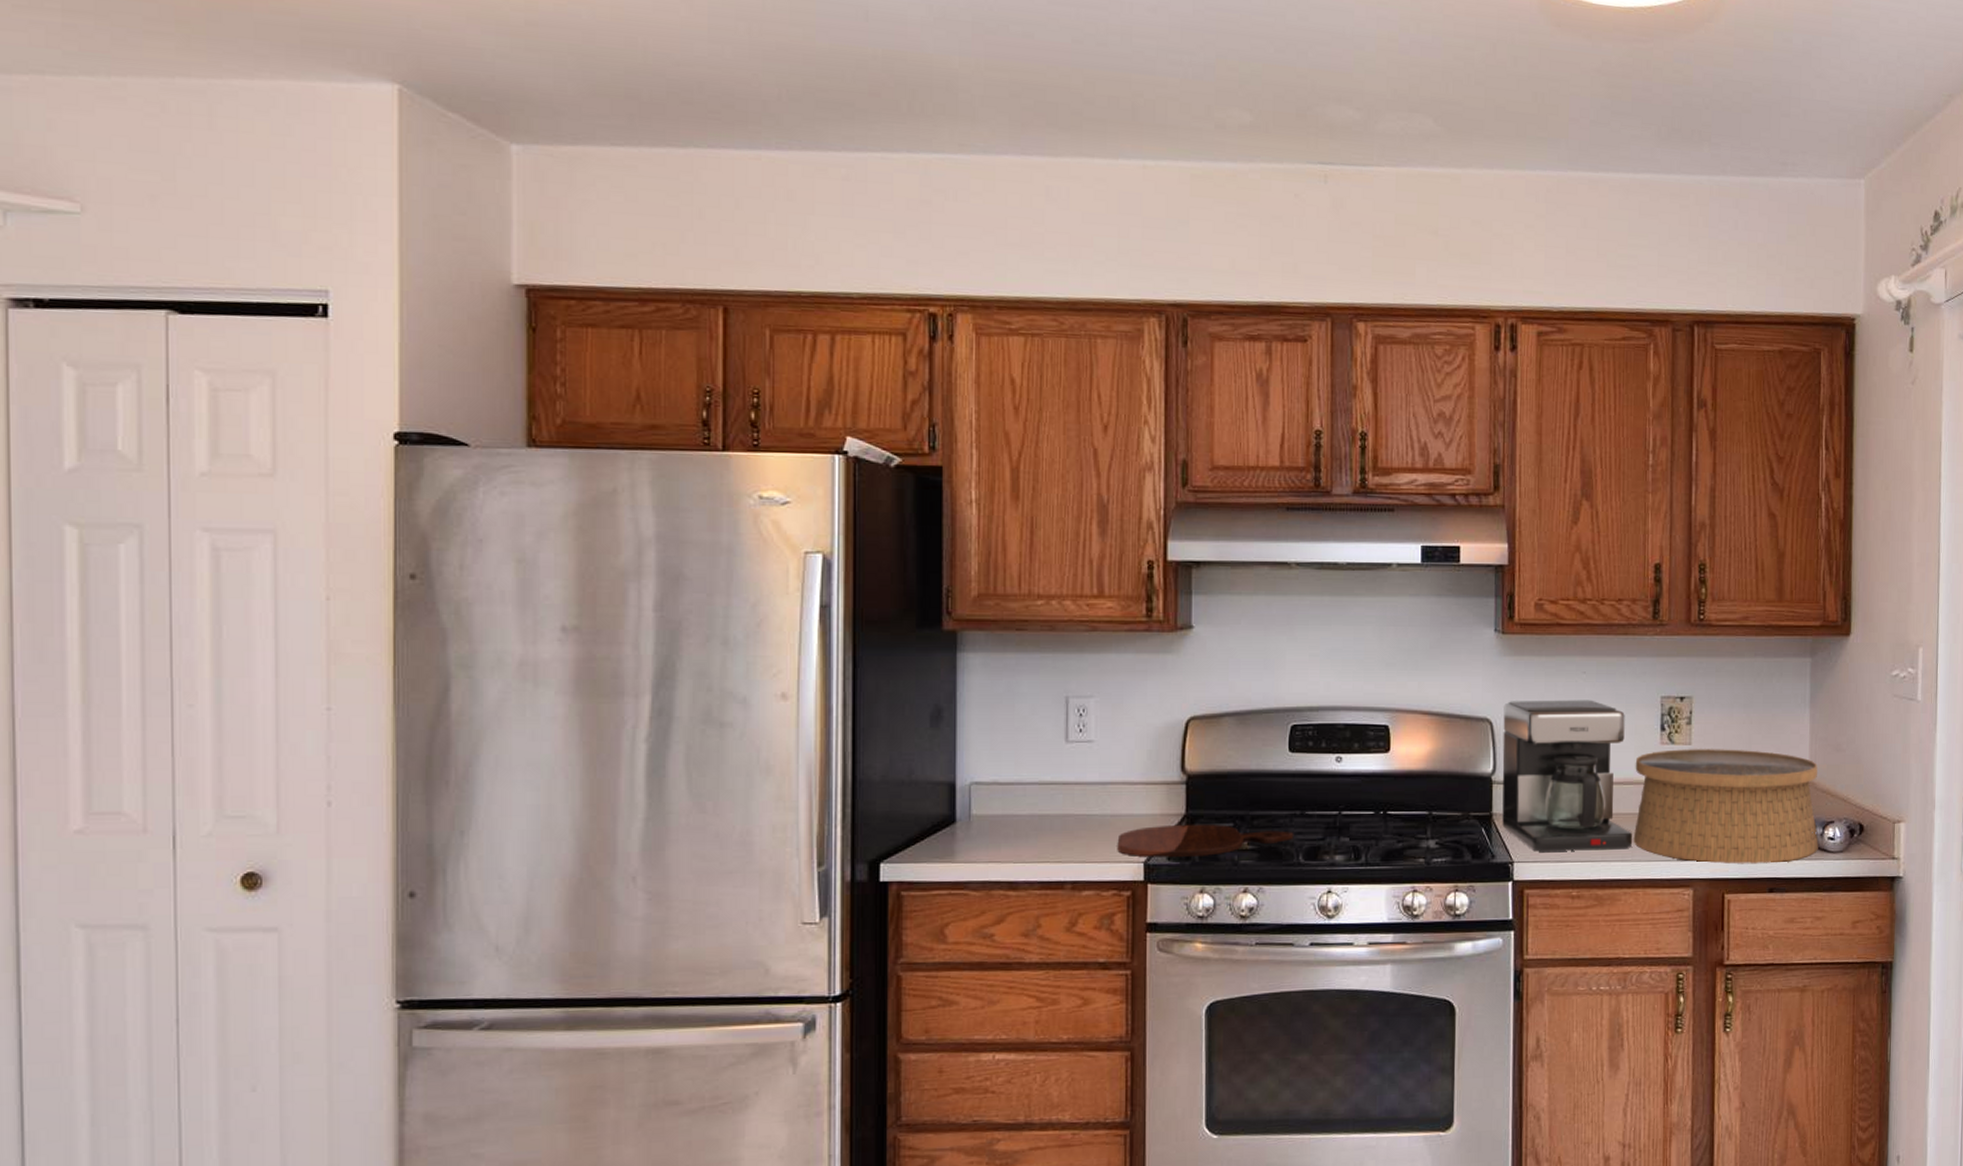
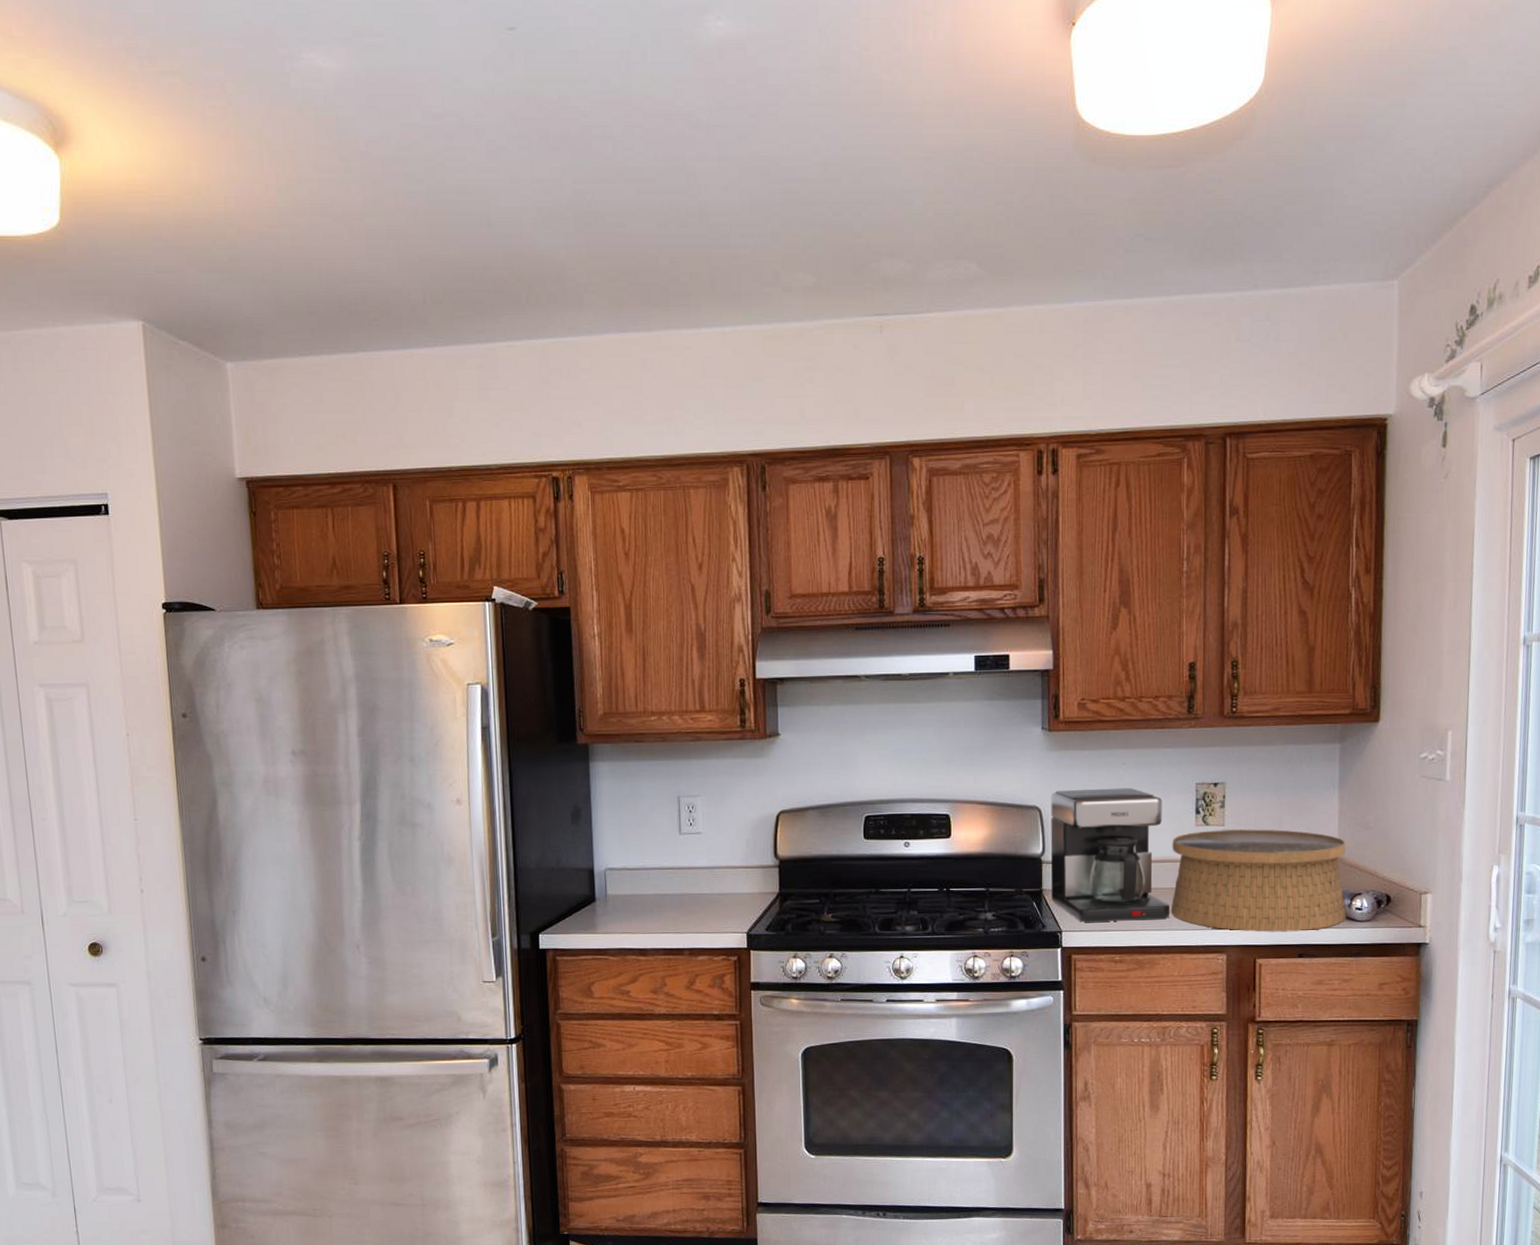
cutting board: present [1117,824,1294,858] -> none [724,900,870,929]

